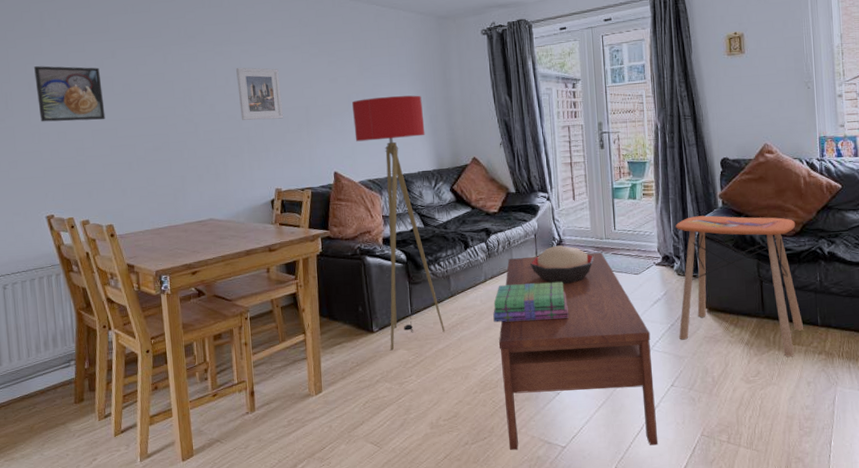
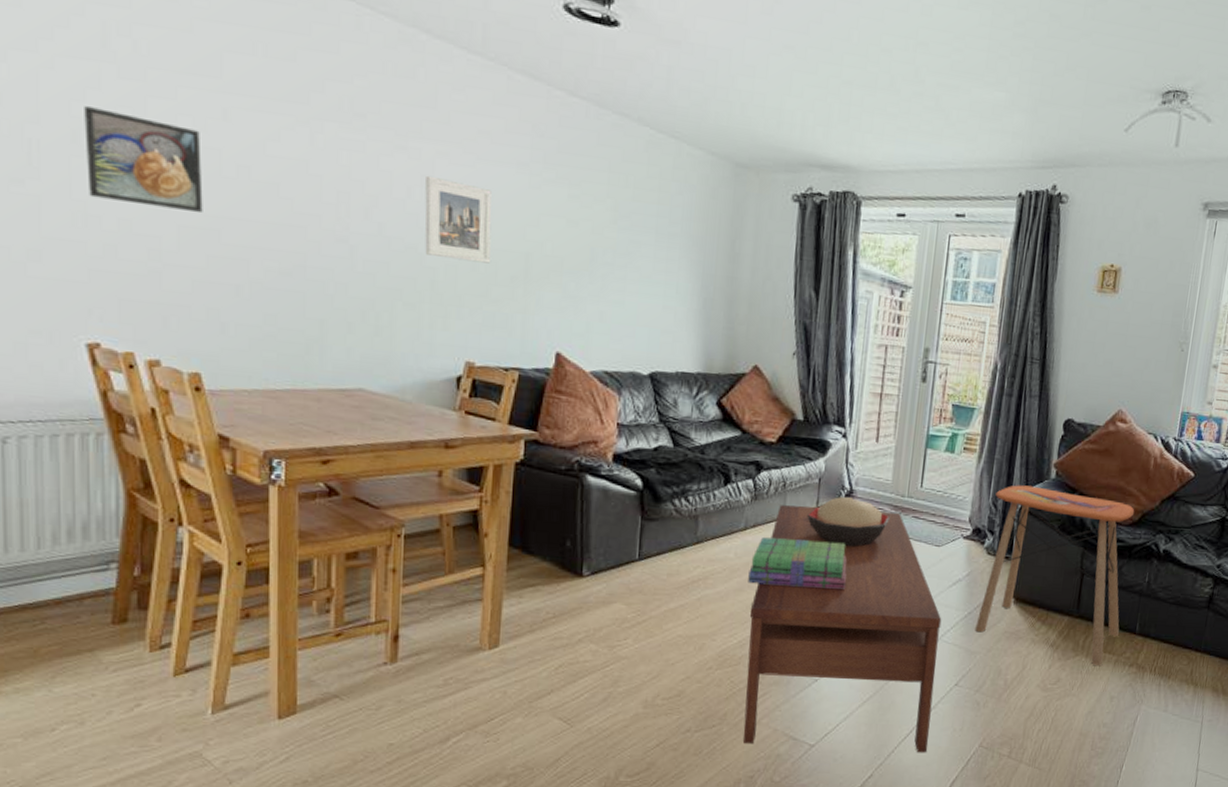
floor lamp: present [352,95,445,351] -> none [593,257,696,603]

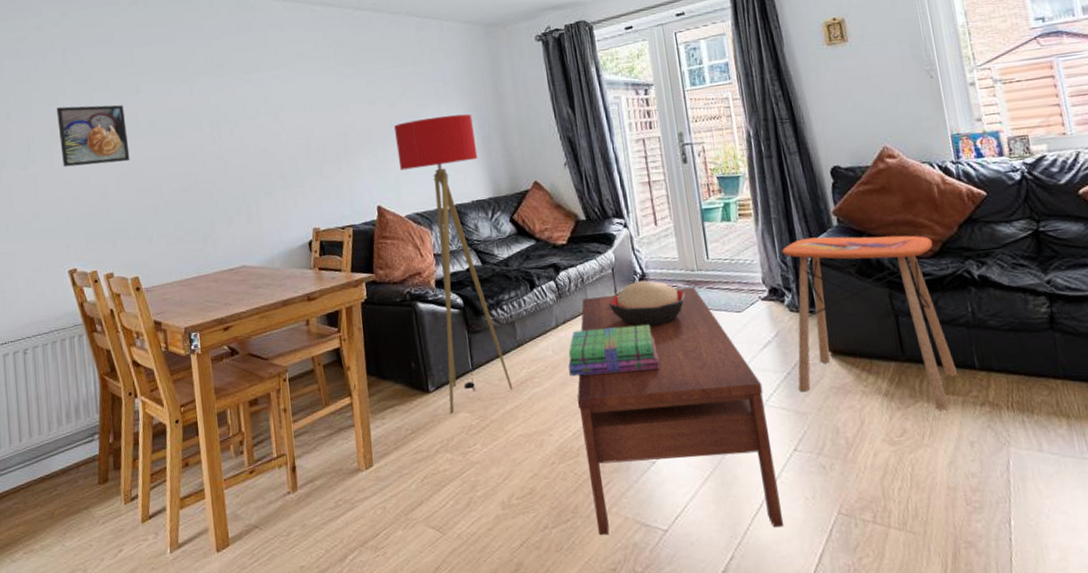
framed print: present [425,175,492,264] -> none [267,94,320,153]
floor lamp: none [593,257,696,603] -> present [394,114,513,414]

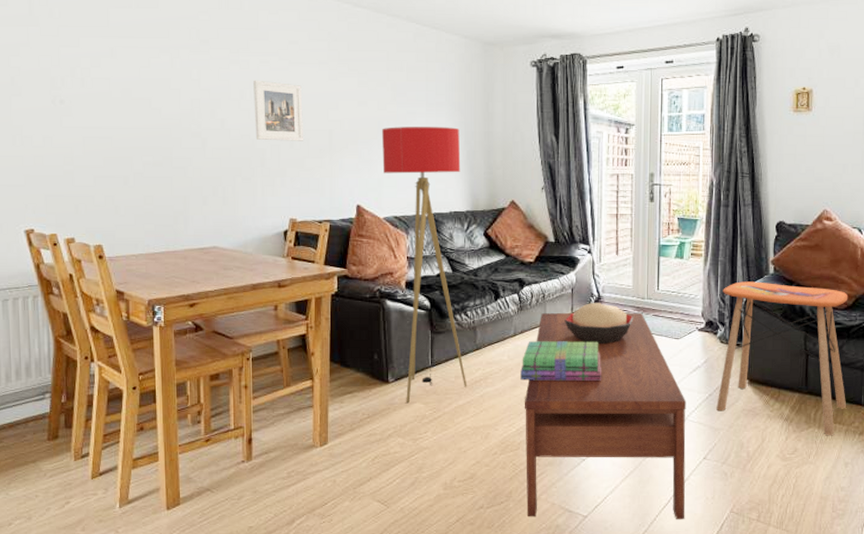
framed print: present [57,105,130,167] -> none [19,59,100,127]
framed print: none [267,94,320,153] -> present [253,80,304,141]

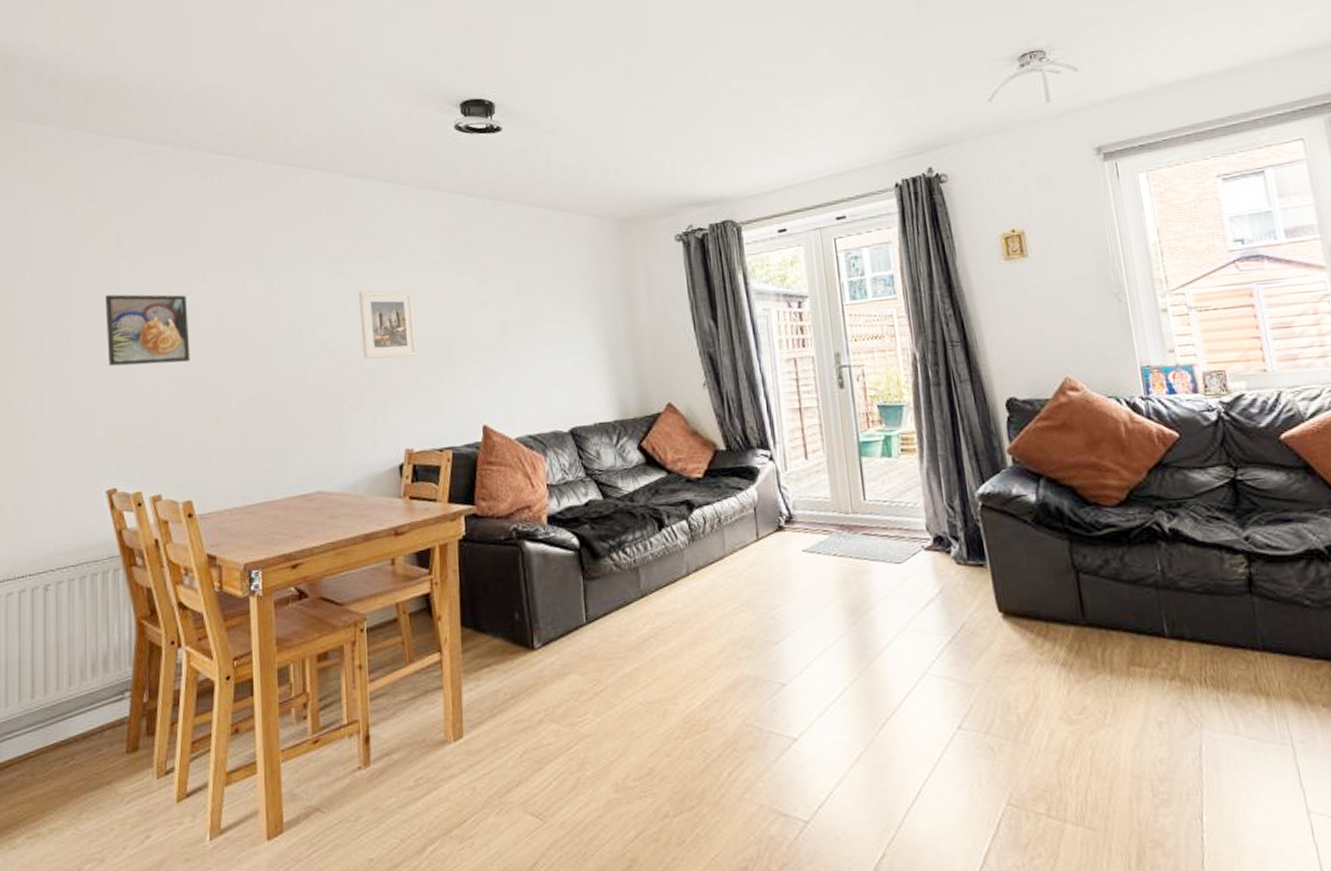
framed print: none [19,59,100,127] -> present [105,294,190,367]
floor lamp: present [382,127,467,404] -> none [507,321,634,676]
stack of books: present [520,341,601,382] -> none [700,575,806,635]
coffee table: present [525,312,687,520] -> none [709,532,945,827]
decorative bowl: present [564,303,634,345] -> none [749,523,838,579]
side table: present [716,281,848,436] -> none [949,478,1144,685]

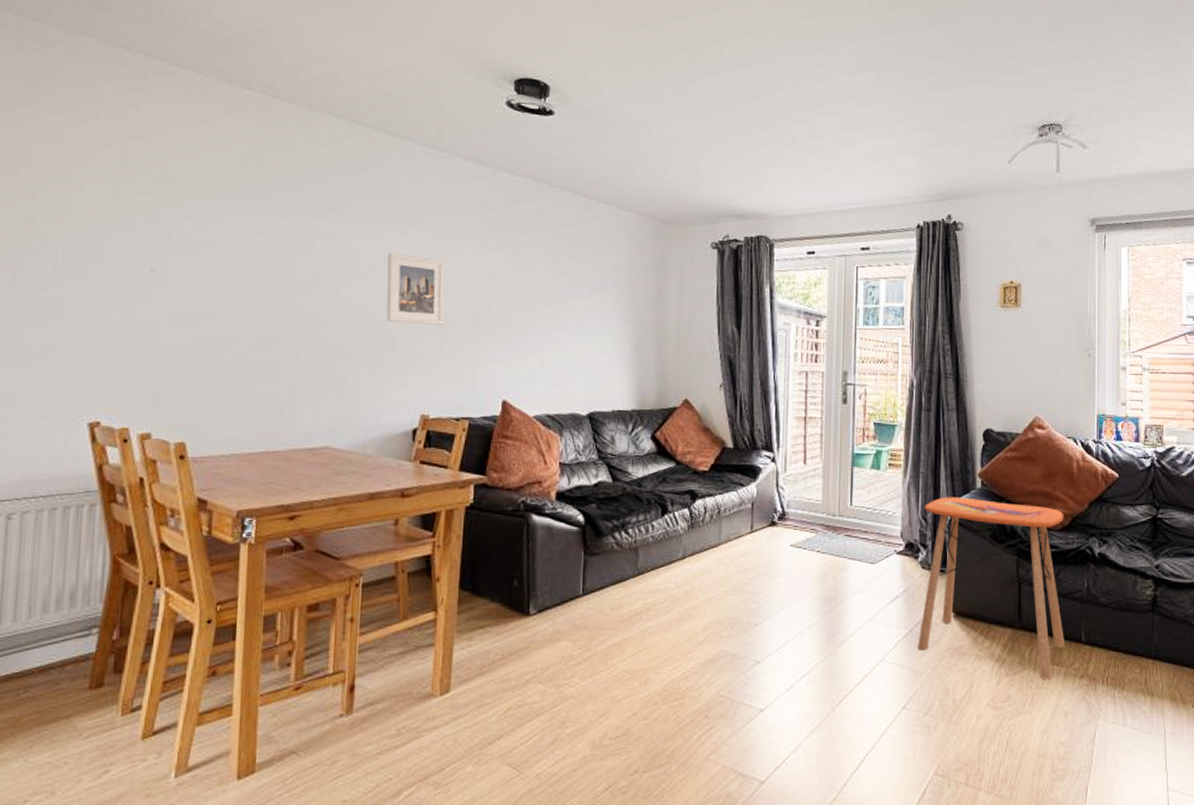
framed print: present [105,294,190,367] -> none [101,219,198,301]
side table: none [949,478,1144,685] -> present [917,497,1064,680]

